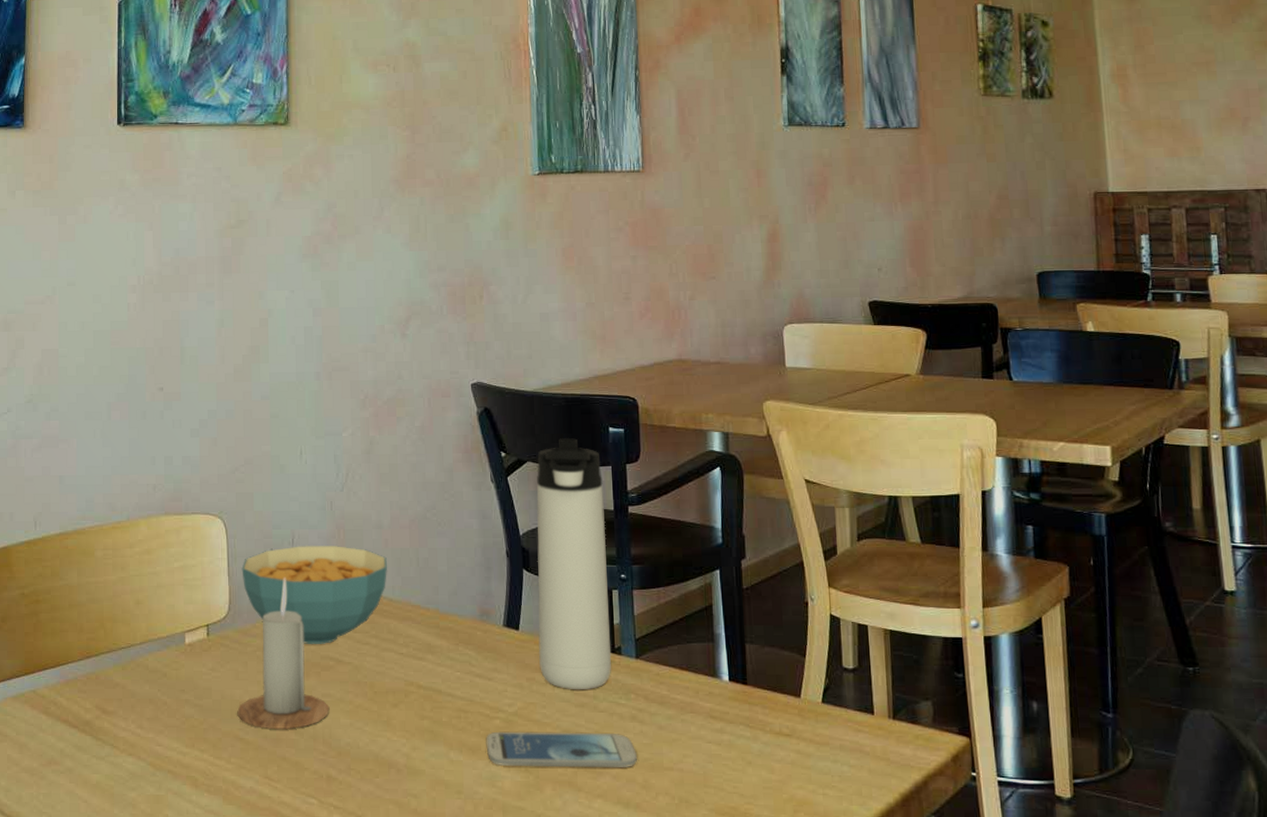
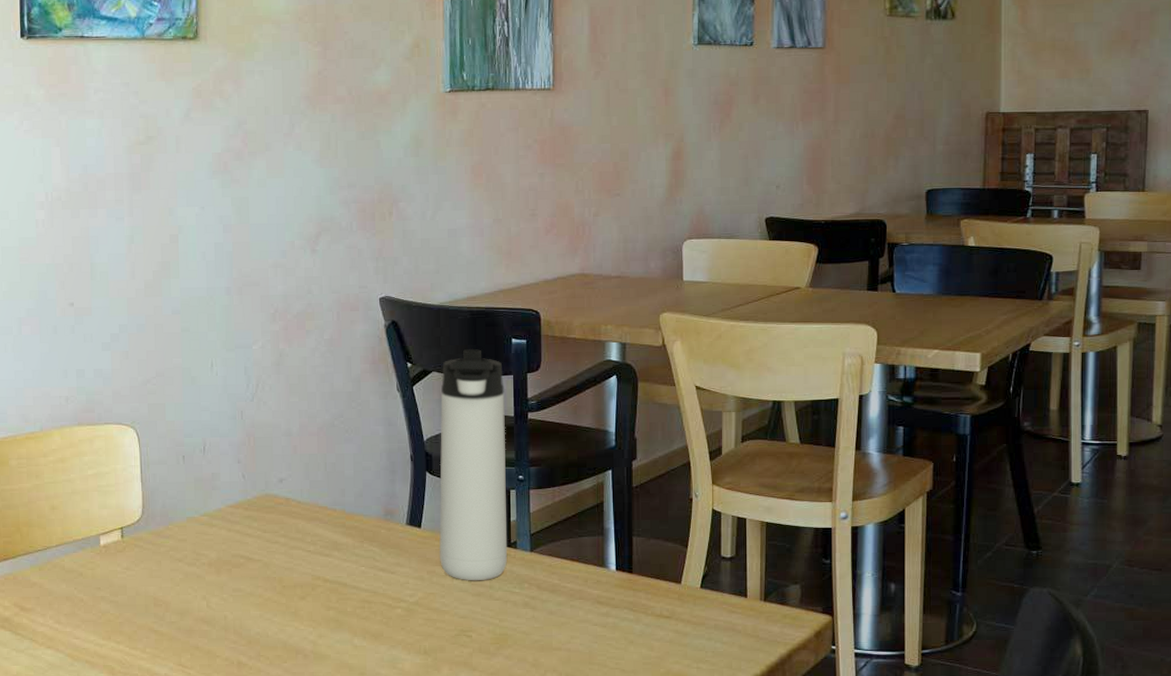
candle: present [237,578,330,729] -> none [151,483,240,621]
cereal bowl: present [241,545,387,644] -> none [154,452,296,544]
smartphone: present [486,731,638,767] -> none [388,618,529,650]

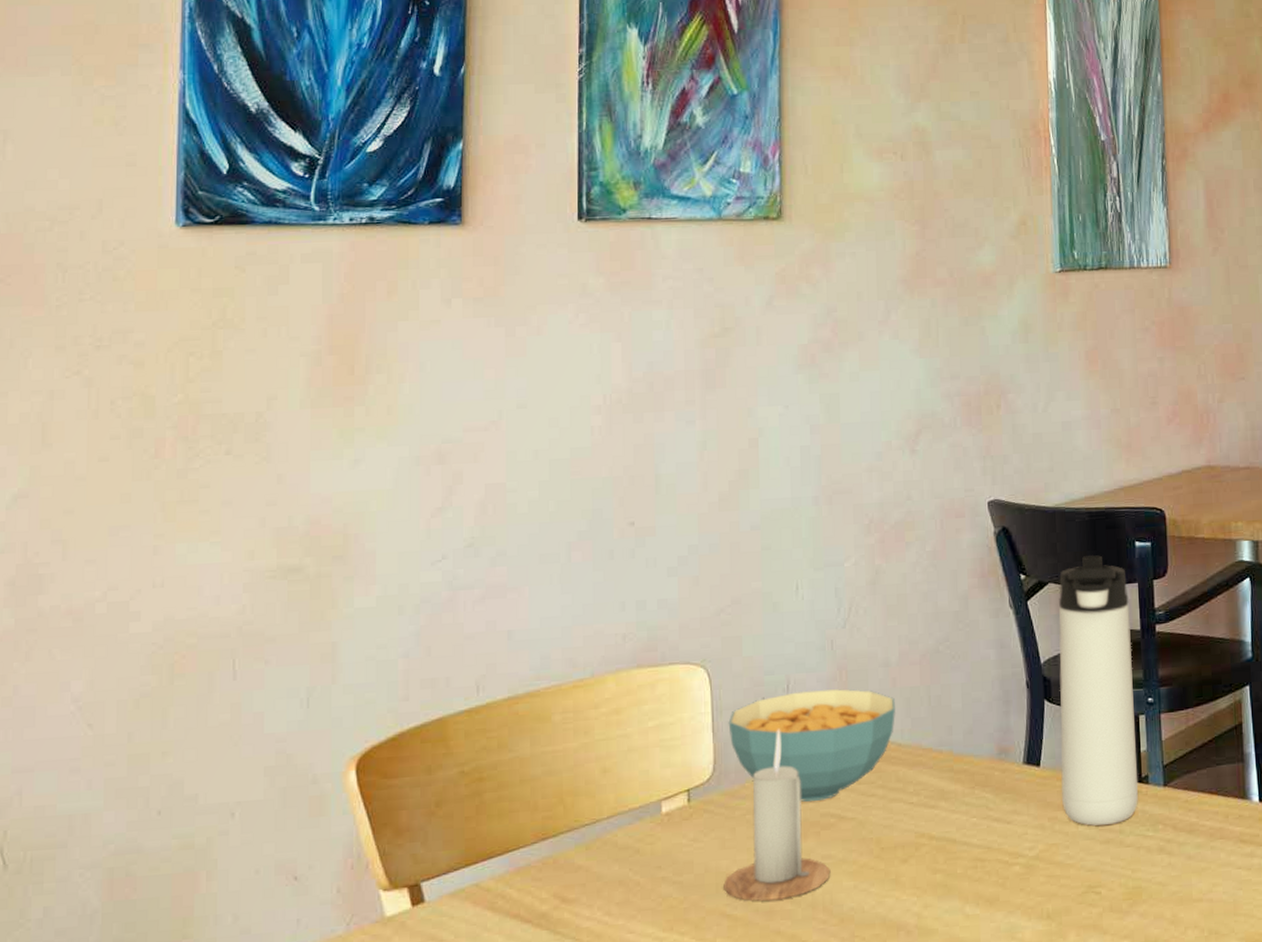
candle: none [151,483,240,621] -> present [723,729,831,901]
cereal bowl: none [154,452,296,544] -> present [728,689,895,802]

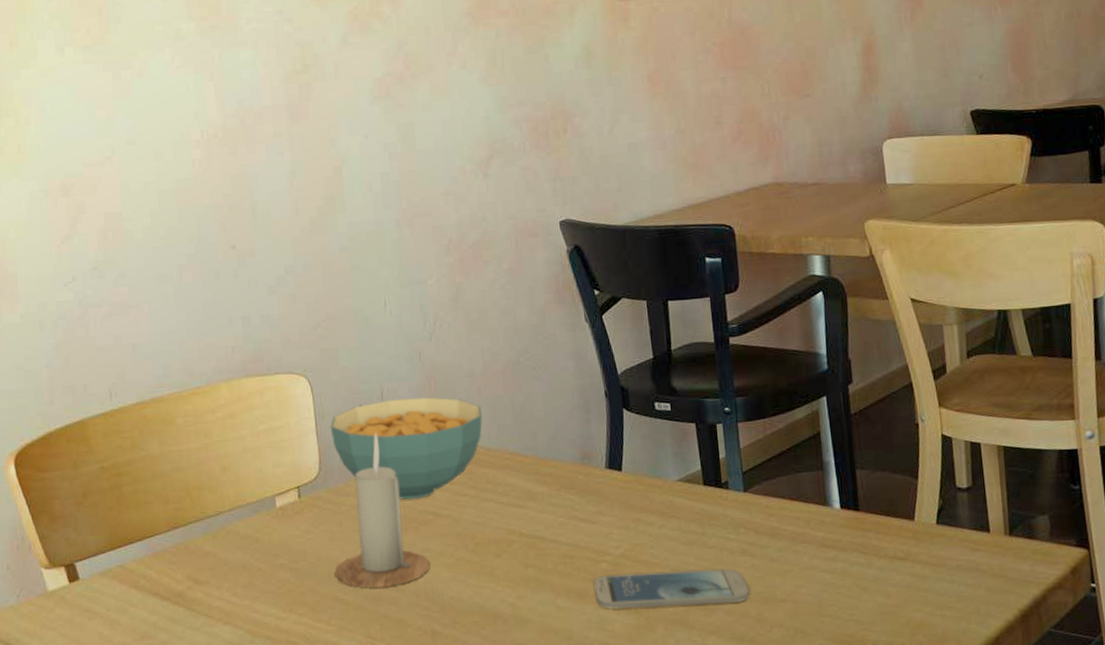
smartphone: none [1004,868,1166,916] -> present [593,569,751,609]
thermos bottle: present [1058,554,1139,826] -> none [632,270,719,528]

